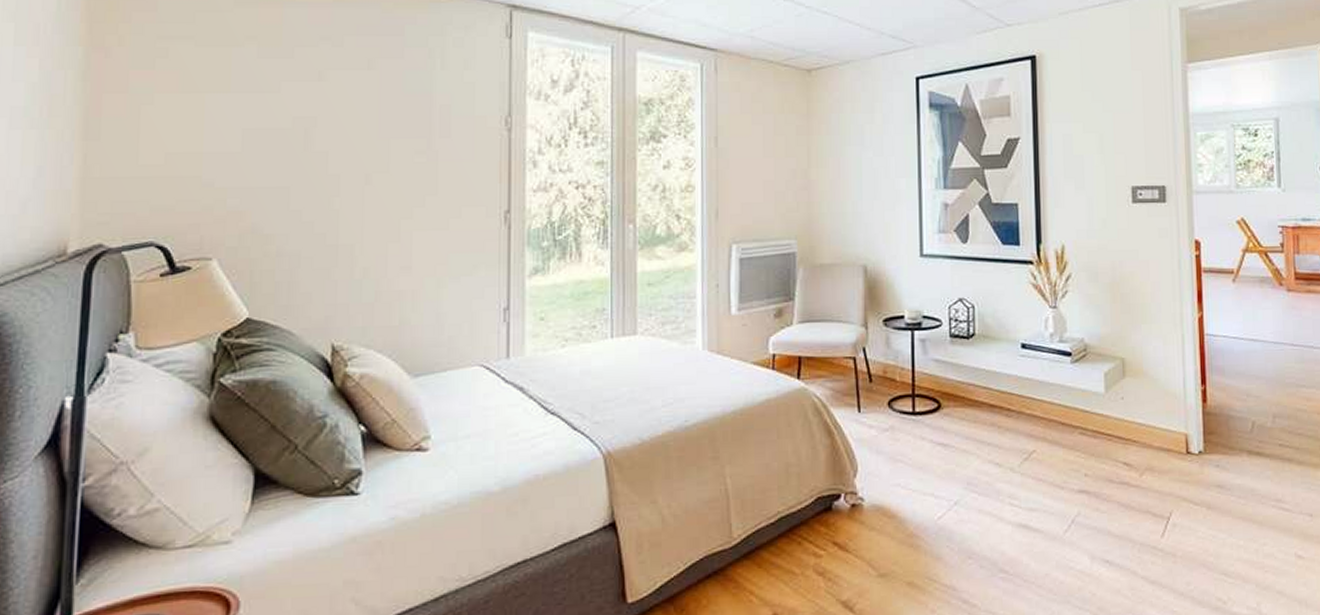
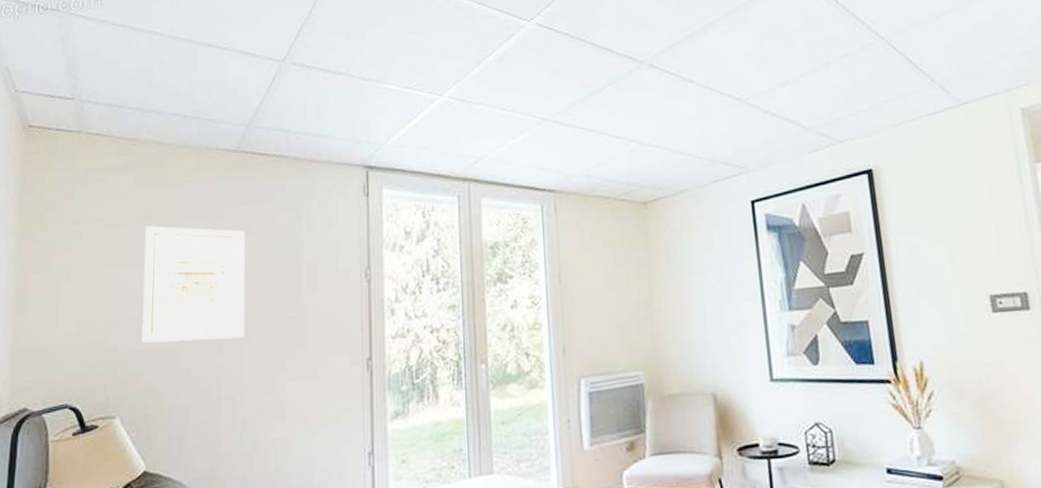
wall art: none [243,50,368,182] -> present [142,226,246,343]

